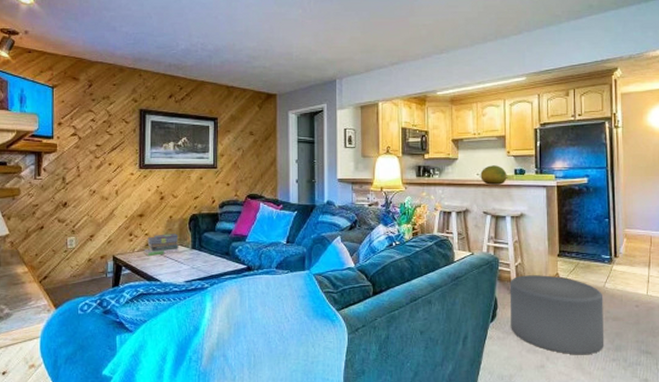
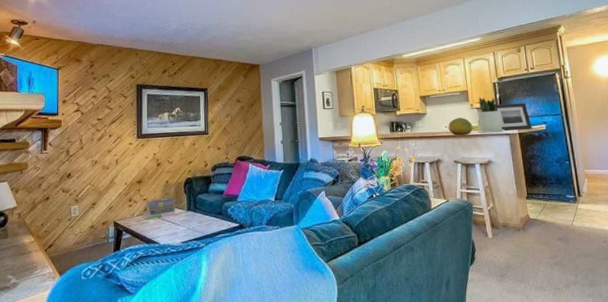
pouf: present [509,275,604,355] -> none [484,217,579,293]
planter: none [512,144,542,183] -> present [477,97,505,133]
picture frame: none [534,153,572,183] -> present [495,103,532,132]

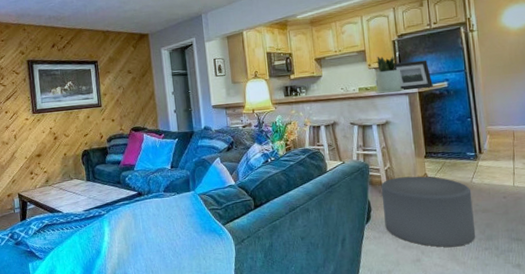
books: present [142,197,175,221] -> none [44,169,76,192]
fruit: present [448,117,473,136] -> none [344,78,370,98]
pouf: none [484,217,579,293] -> present [381,176,476,248]

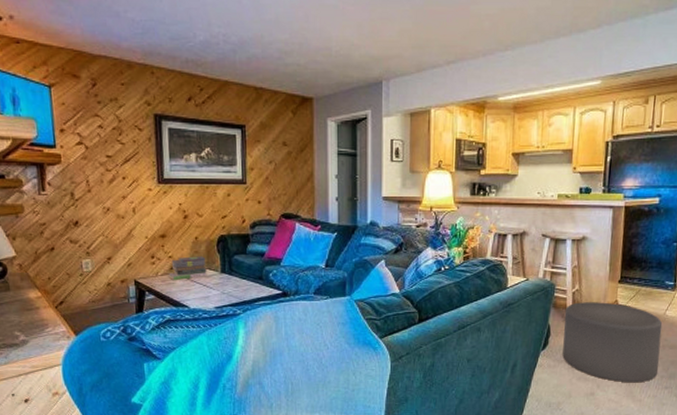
books: none [44,169,76,192] -> present [168,256,207,281]
planter: present [375,55,404,94] -> none [576,159,609,203]
picture frame: present [394,60,433,91] -> none [602,169,643,203]

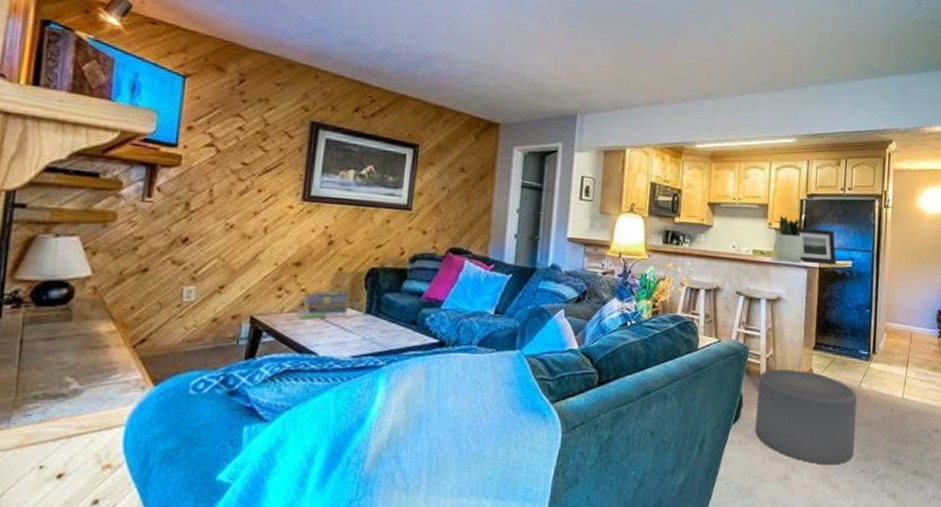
planter: none [576,159,609,203] -> present [771,216,804,263]
picture frame: none [602,169,643,203] -> present [797,227,836,266]

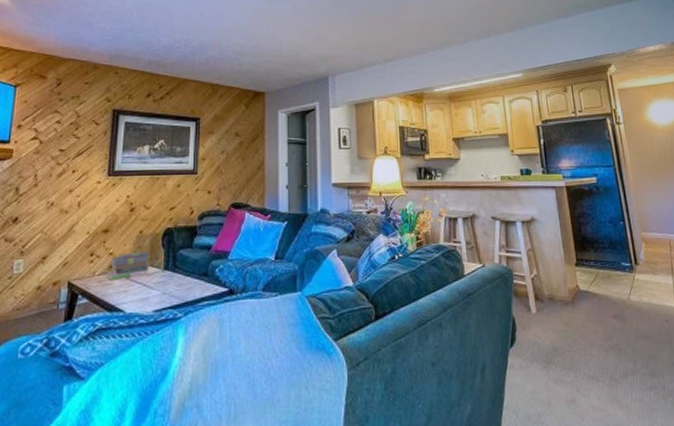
pouf: present [755,369,858,465] -> none [527,288,638,385]
planter: present [771,216,804,263] -> none [518,142,550,185]
picture frame: present [797,227,836,266] -> none [538,150,581,184]

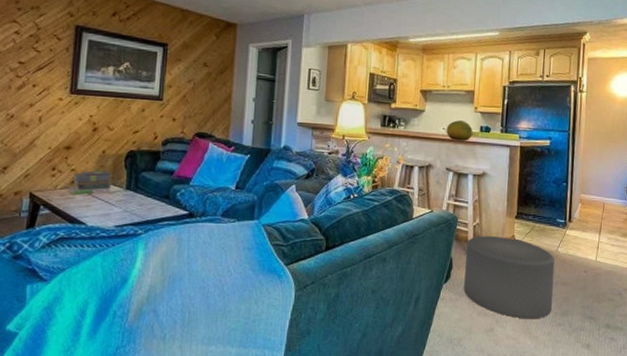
fruit: none [485,165,513,187] -> present [446,120,473,141]
pouf: none [527,288,638,385] -> present [464,236,555,319]

